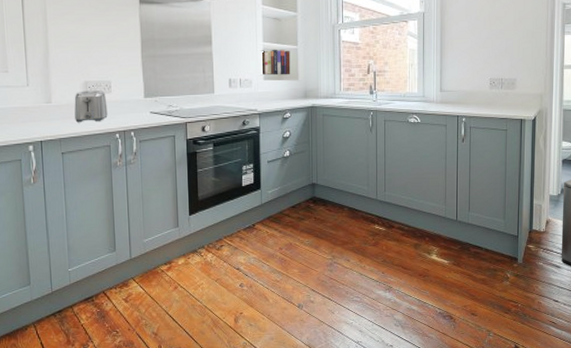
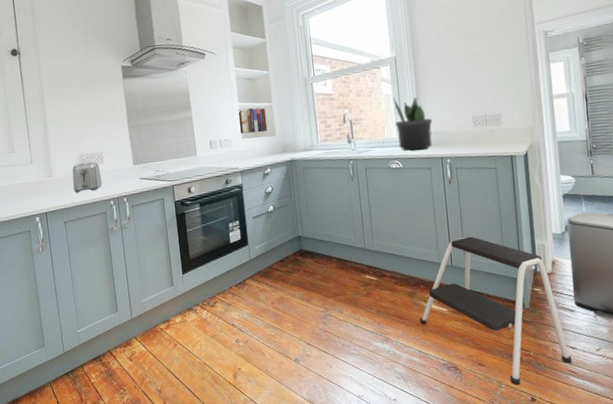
planter: none [417,53,453,107] -> present [392,97,433,151]
step stool: none [422,193,554,334] -> present [420,236,572,386]

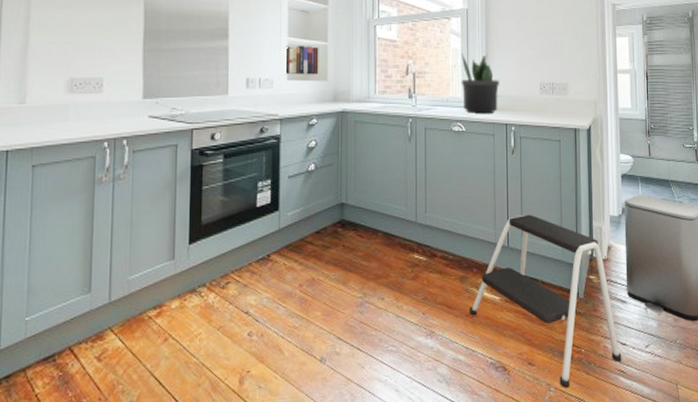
toaster: present [72,161,102,193] -> none [52,89,96,128]

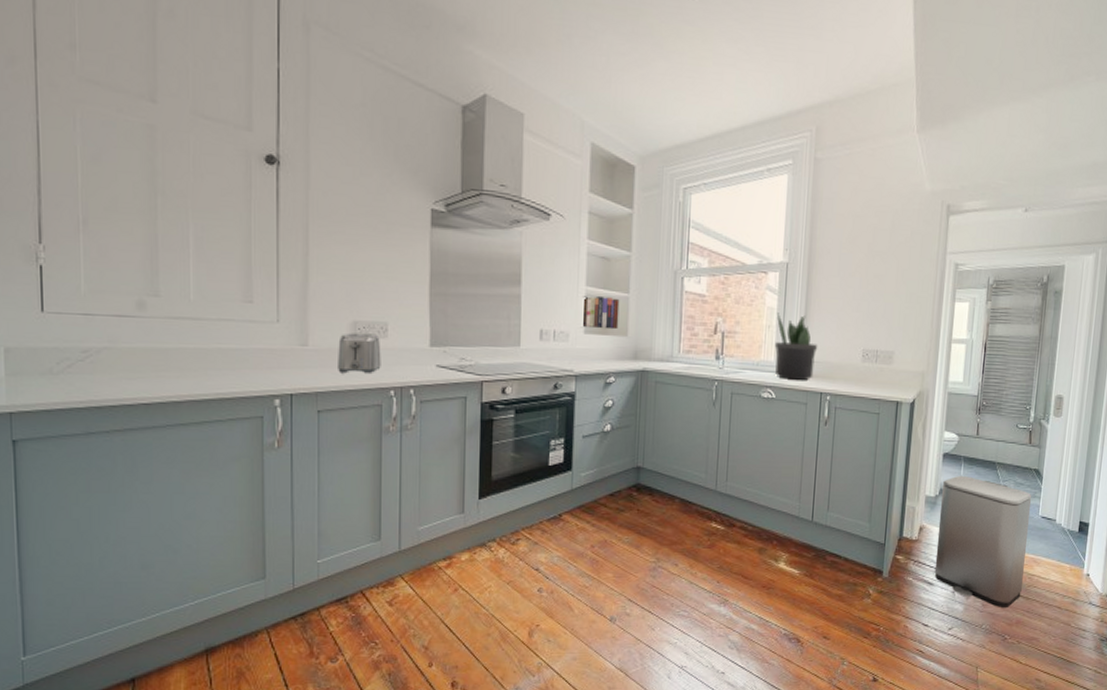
toaster: none [52,89,96,128] -> present [336,333,381,375]
step stool: present [469,214,622,389] -> none [766,489,922,663]

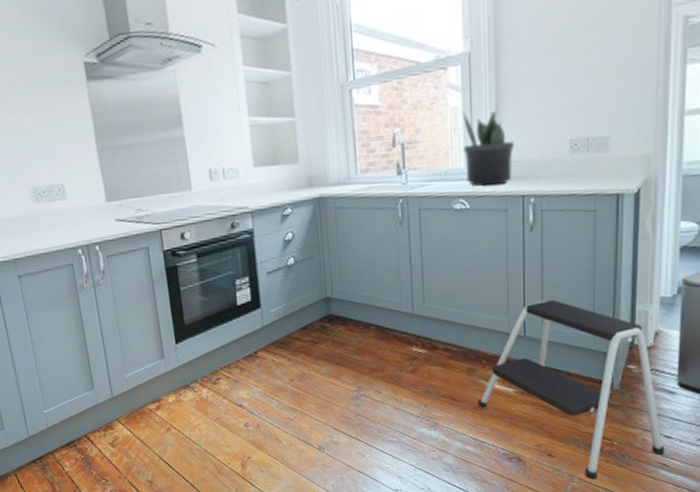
toaster: present [336,333,381,375] -> none [23,196,66,239]
books: present [583,296,620,330] -> none [247,124,288,161]
step stool: none [766,489,922,663] -> present [478,299,665,480]

